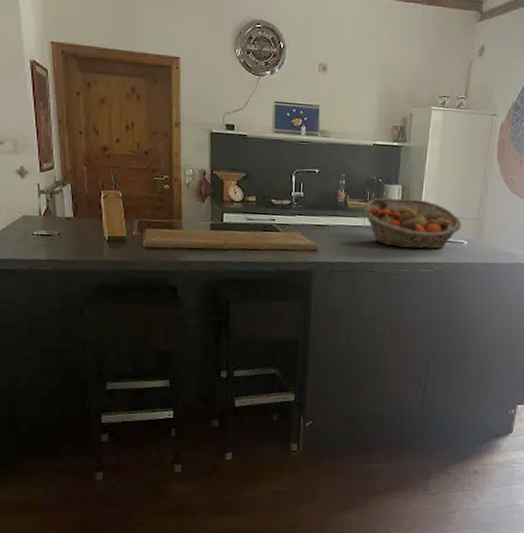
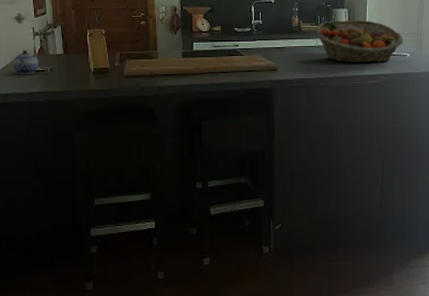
teapot: none [13,209,45,239] -> present [12,50,39,75]

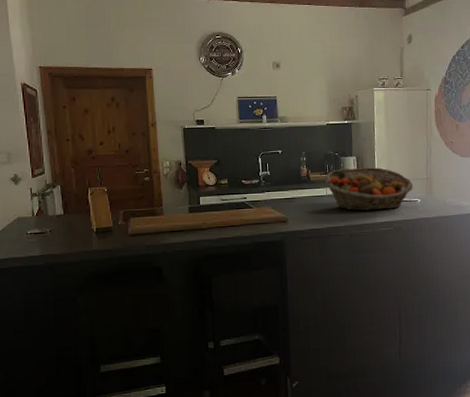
teapot: present [12,50,39,75] -> none [9,212,38,238]

